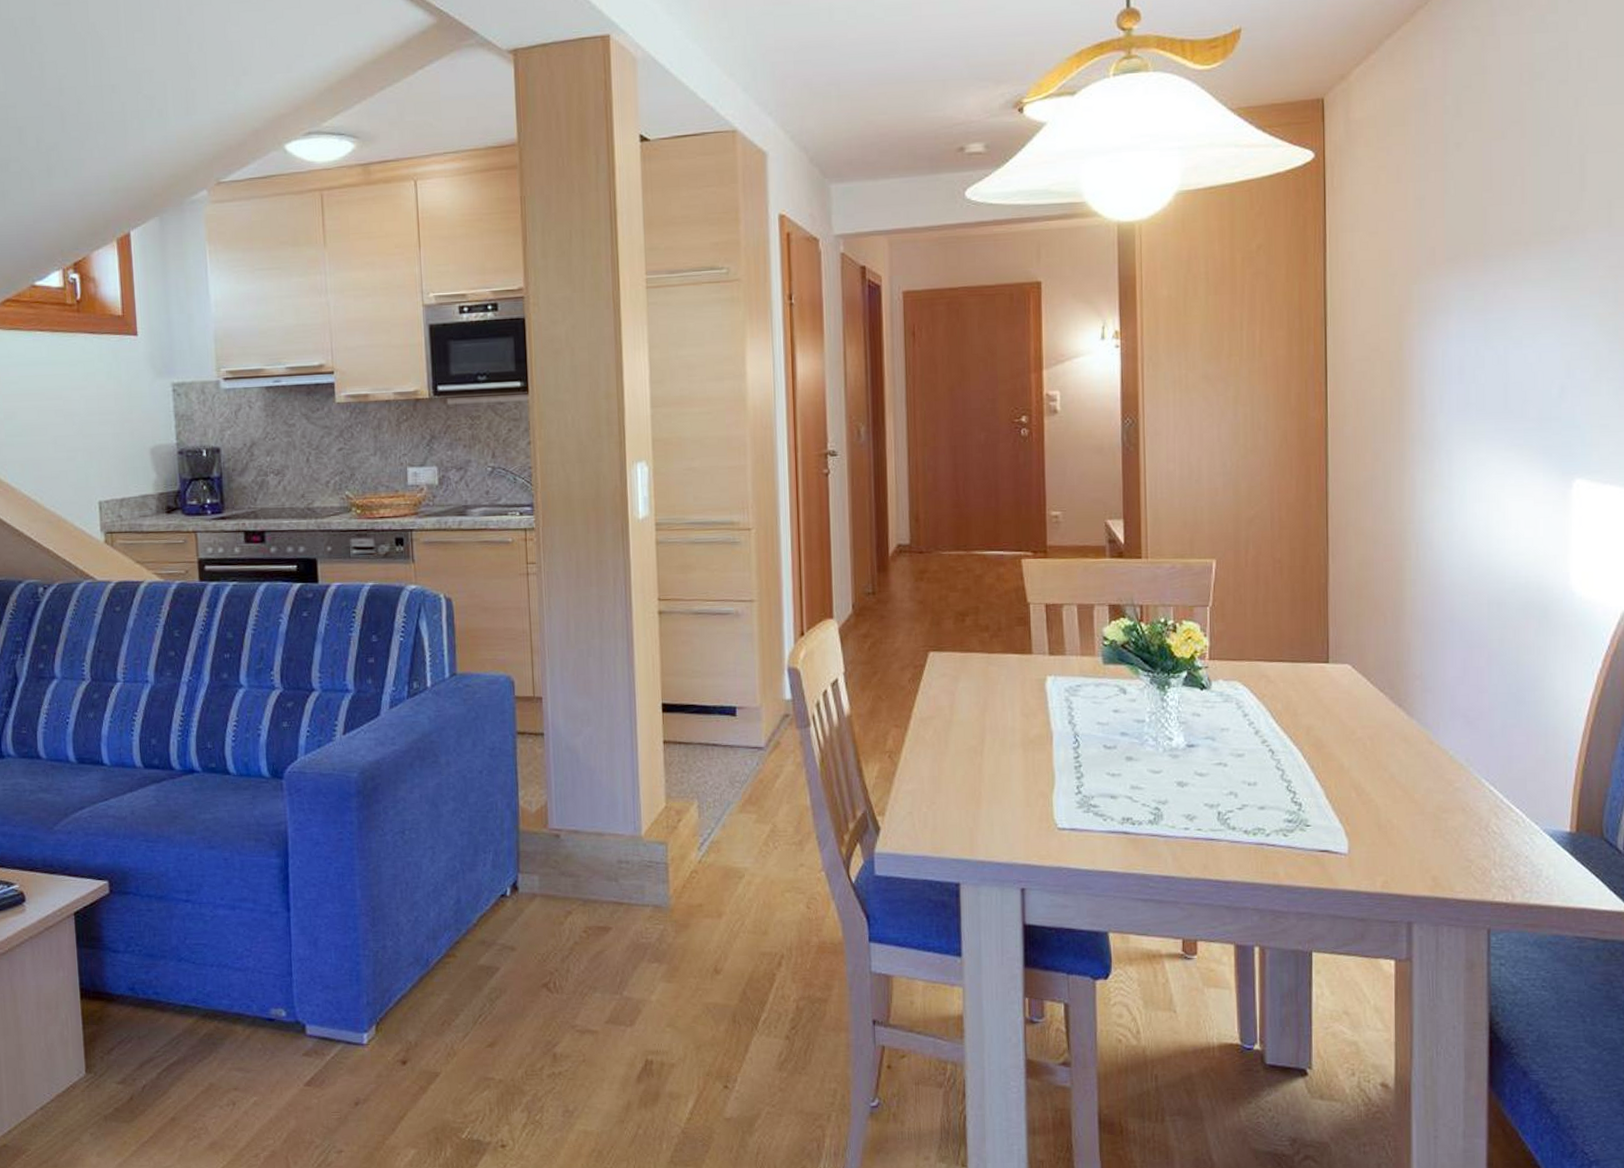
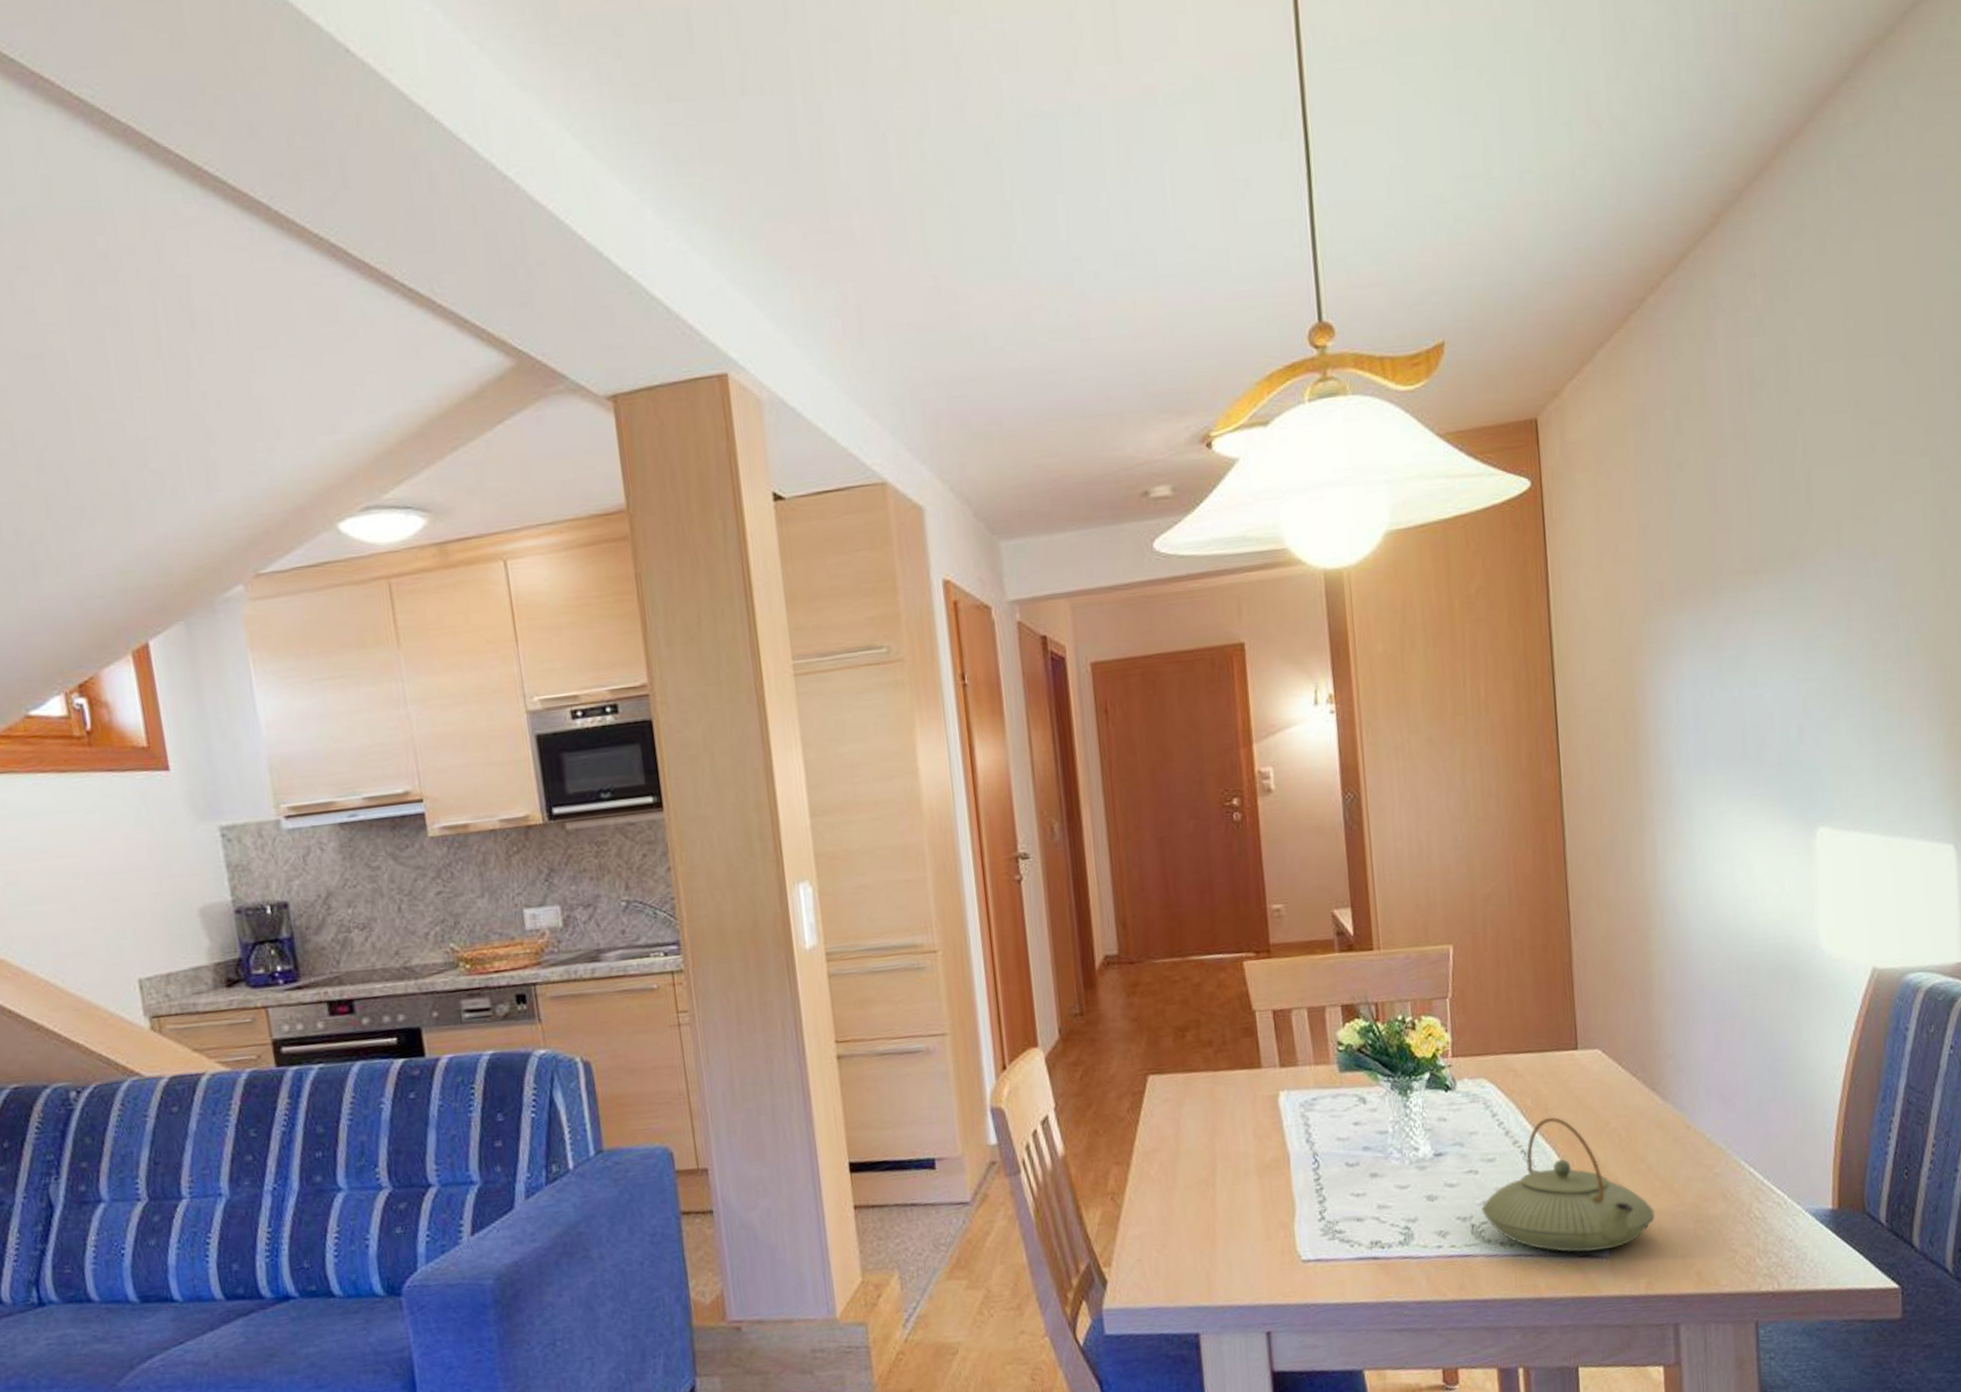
teapot: none [1229,721,1395,847] -> present [1482,1116,1656,1253]

